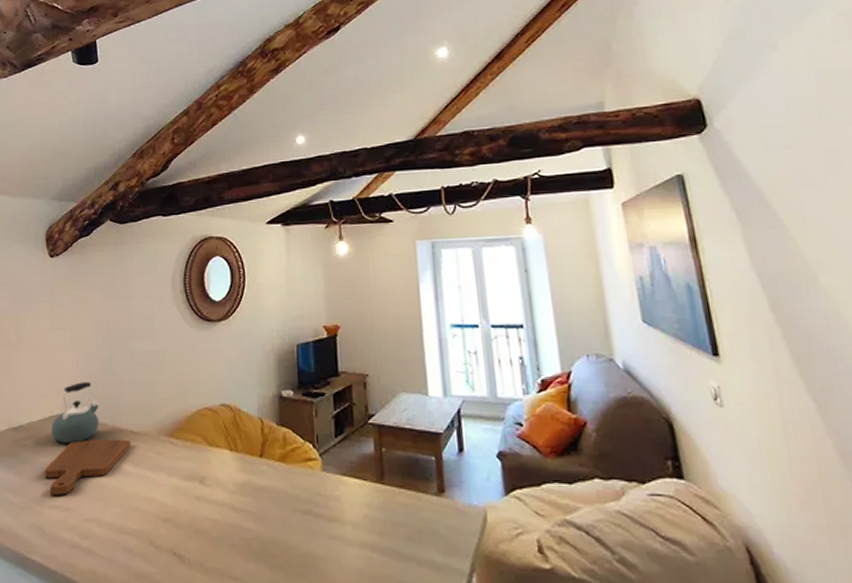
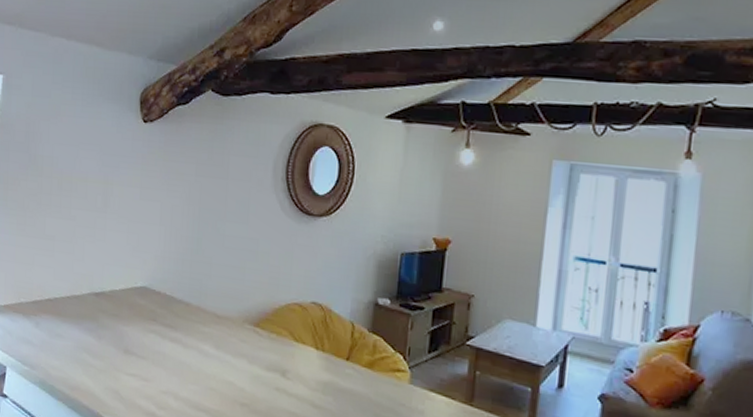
cutting board: present [44,439,131,495] -> none [124,315,214,365]
kettle: present [51,382,100,443] -> none [134,257,186,318]

